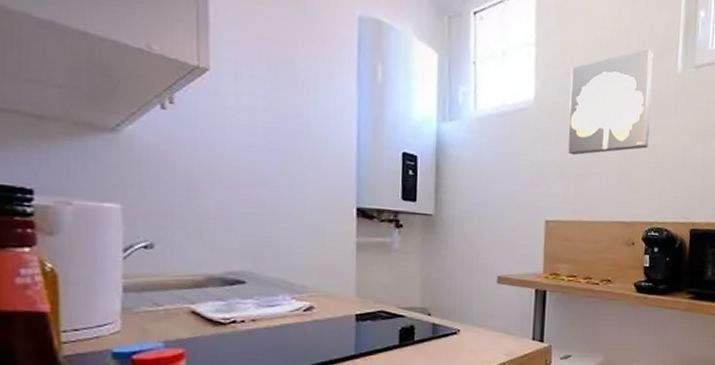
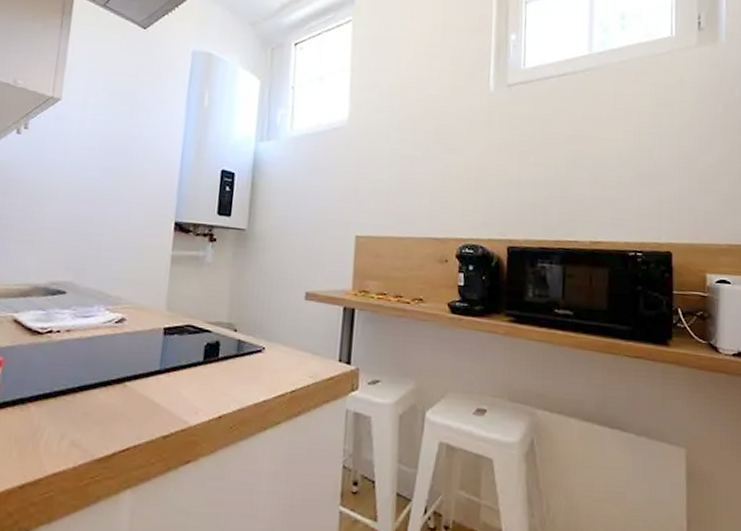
wall art: present [568,49,653,156] -> none [380,71,465,172]

